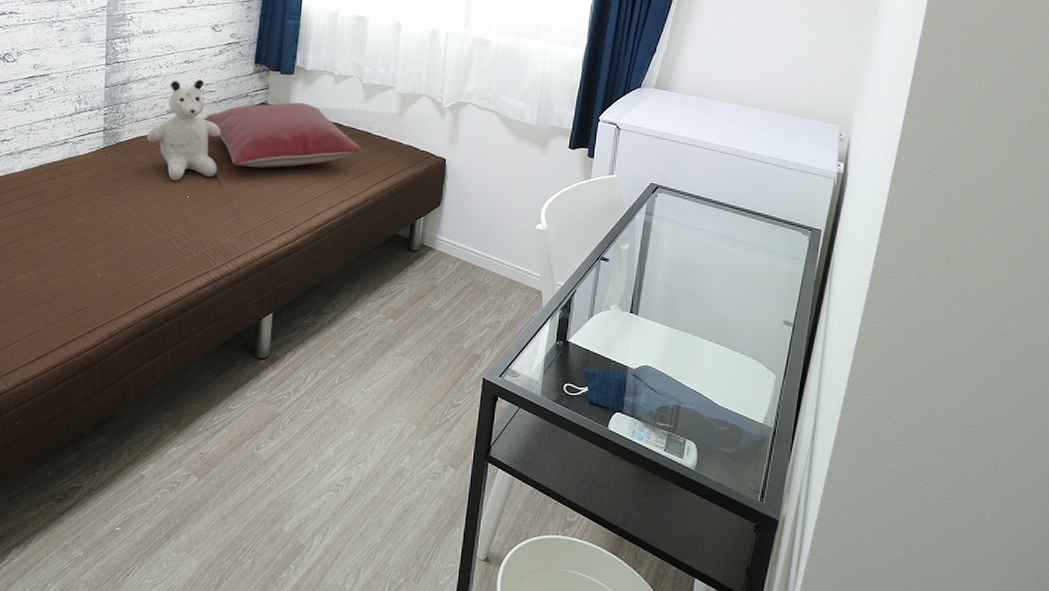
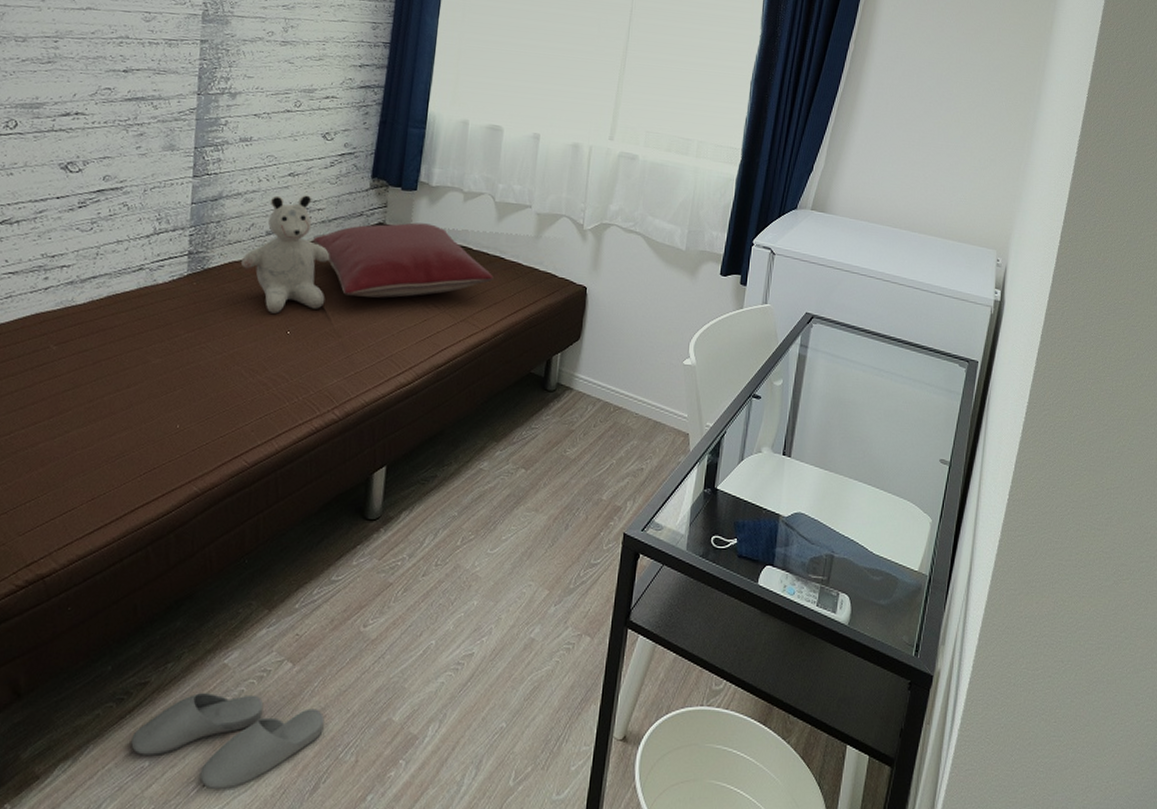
slippers: none [69,498,226,580] -> present [131,693,325,790]

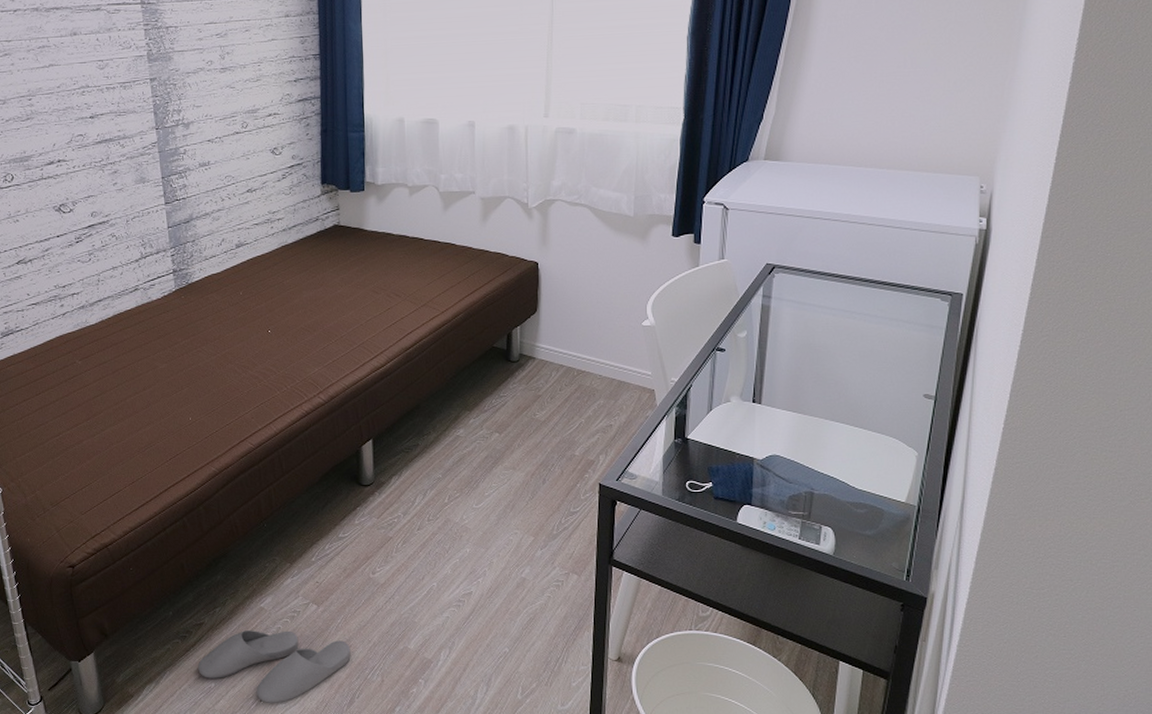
stuffed animal: present [240,195,330,314] -> none [218,208,297,316]
pillow: present [313,222,493,298] -> none [278,220,447,294]

